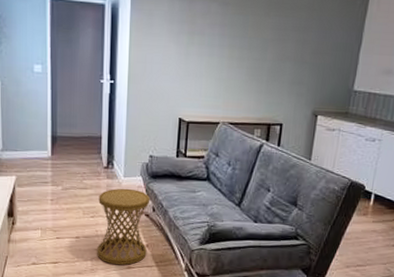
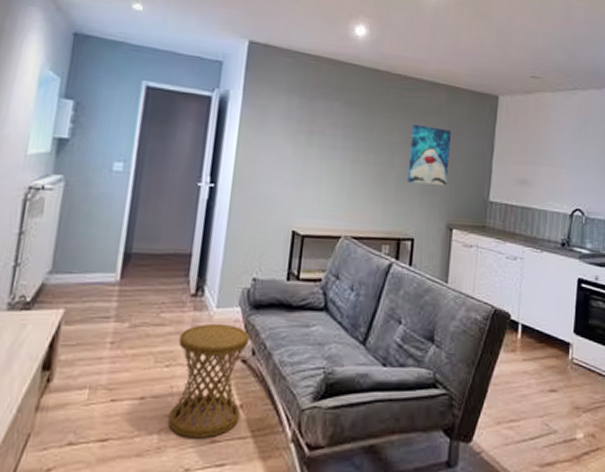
wall art: none [278,20,322,77] -> present [407,124,452,186]

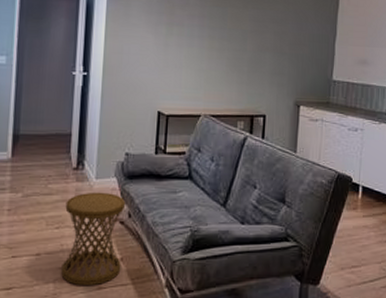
wall art: present [407,124,452,186] -> none [258,12,298,68]

